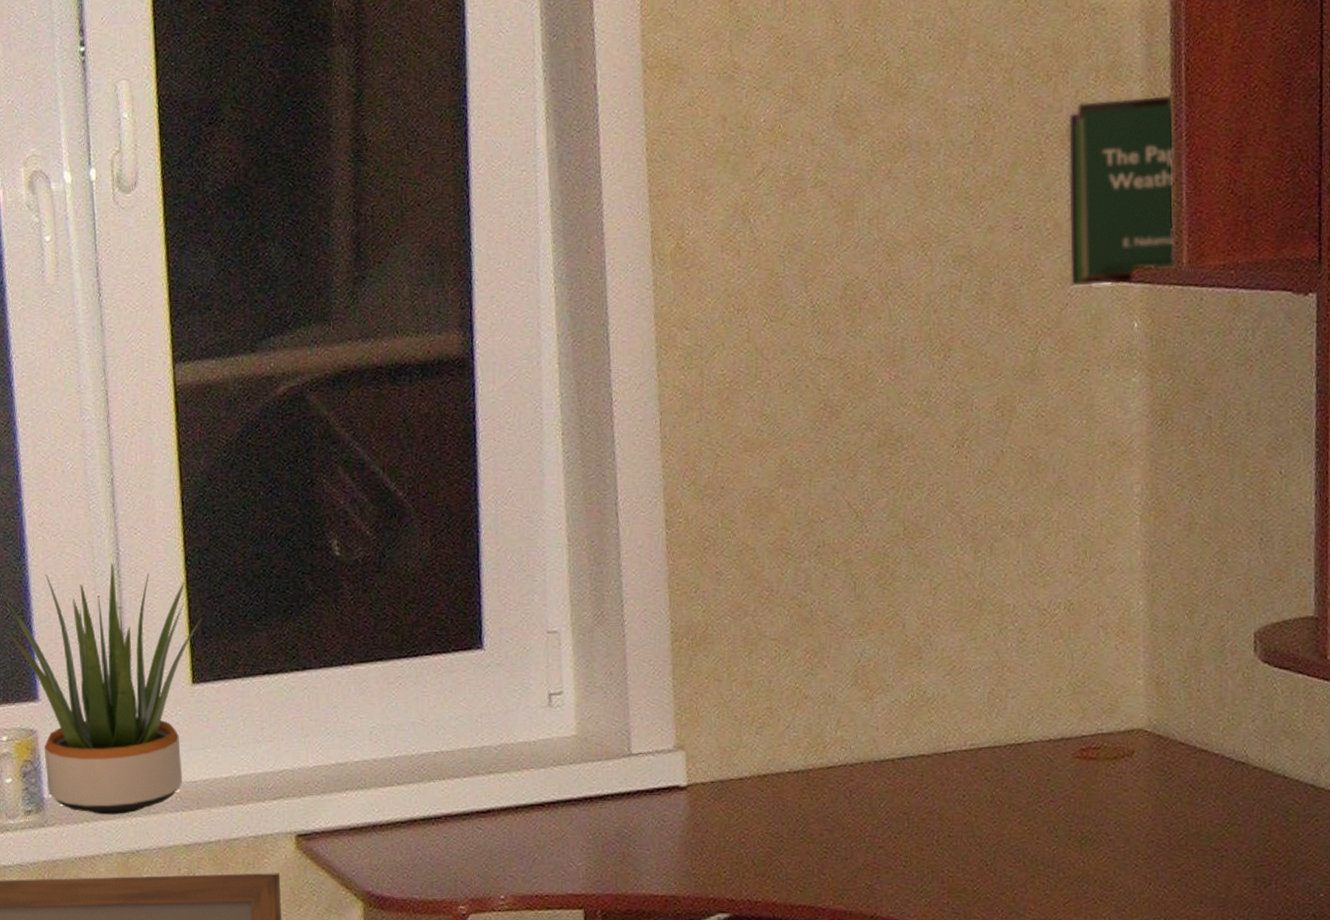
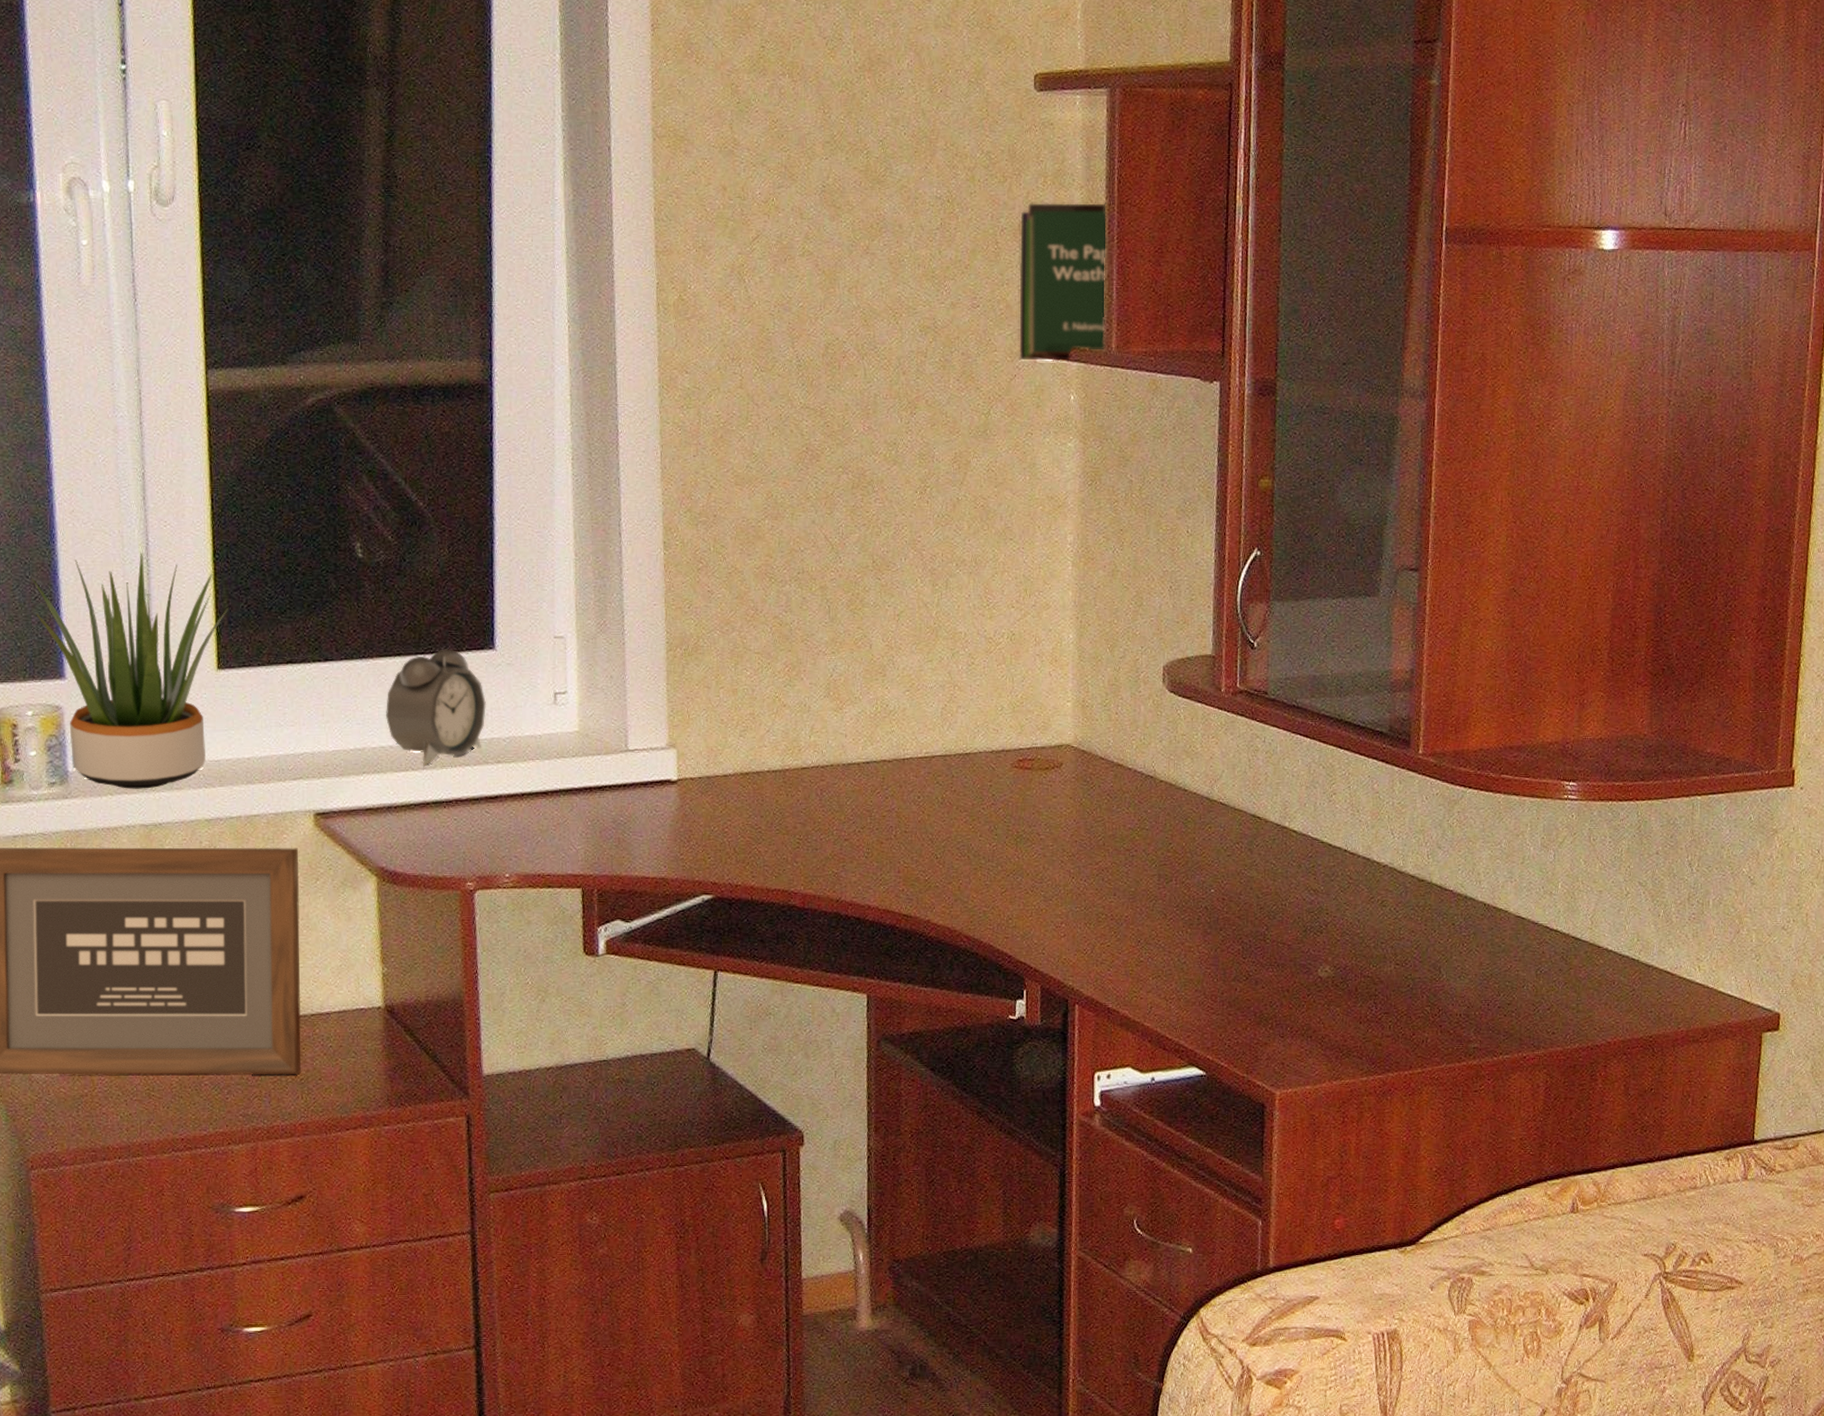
alarm clock: none [368,650,475,782] -> present [386,649,486,768]

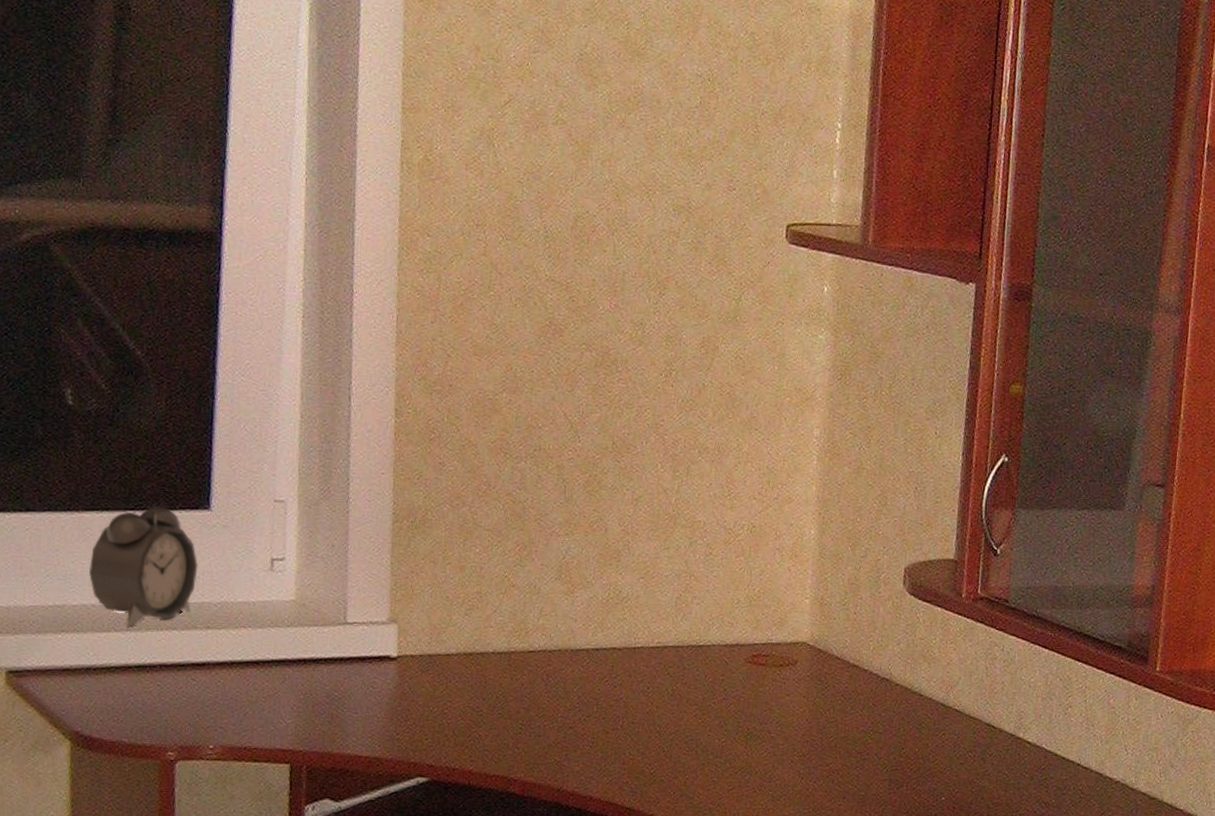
books: present [1019,203,1106,360] -> none [774,88,870,250]

